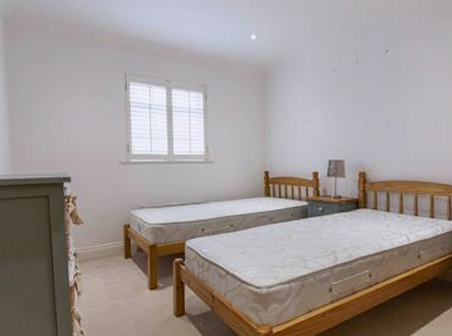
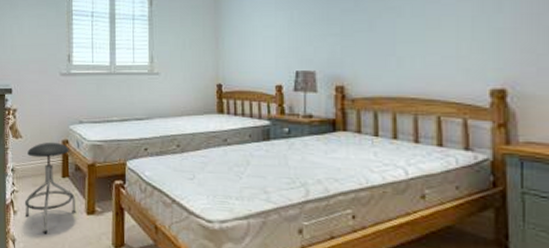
stool: none [88,226,140,311] -> present [24,142,77,234]

